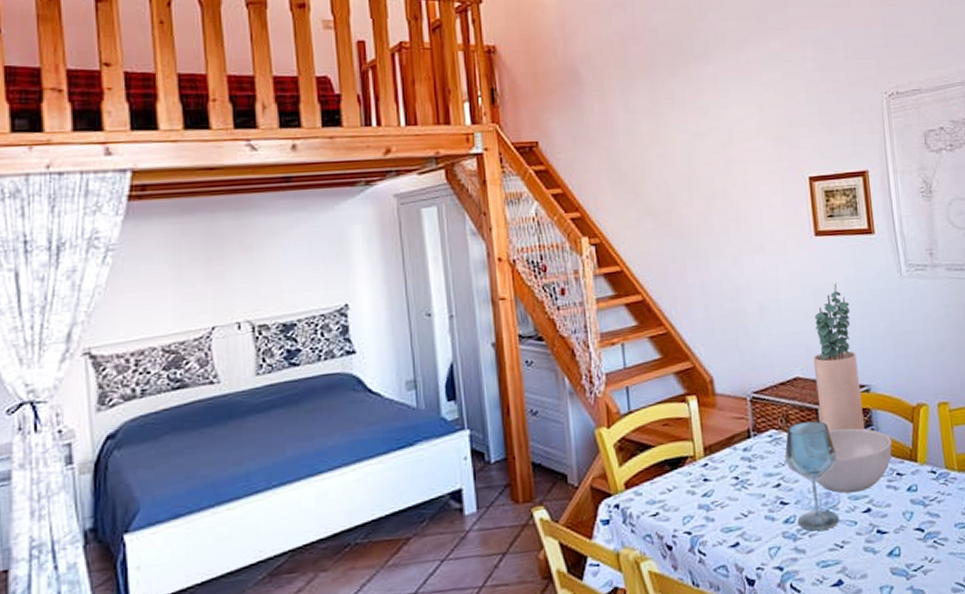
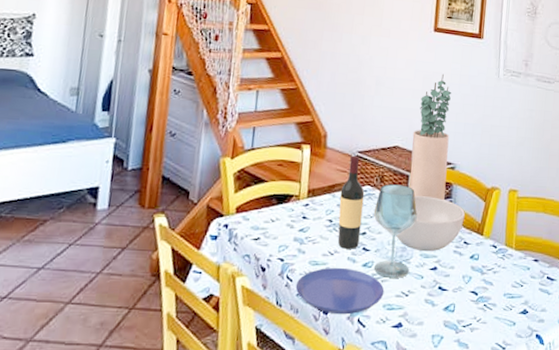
plate: none [710,528,815,585] -> present [295,267,385,315]
wine bottle: none [741,397,775,507] -> present [337,155,365,249]

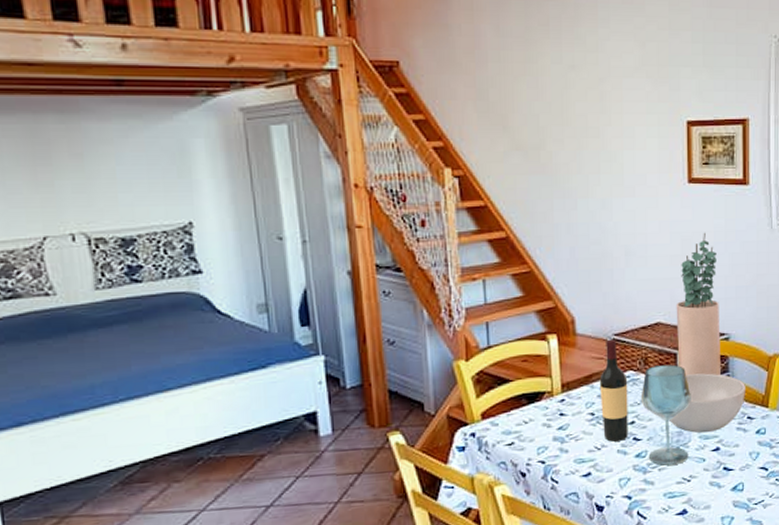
plate: present [295,267,385,315] -> none [562,461,663,511]

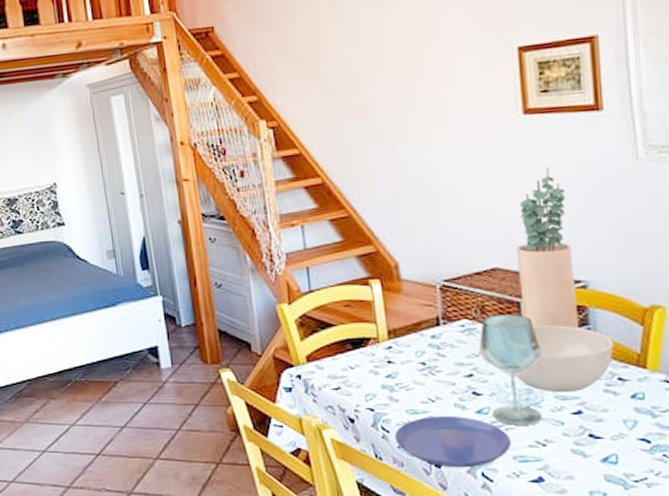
plate: none [562,461,663,511] -> present [394,415,512,468]
wine bottle: present [599,339,628,442] -> none [429,285,467,394]

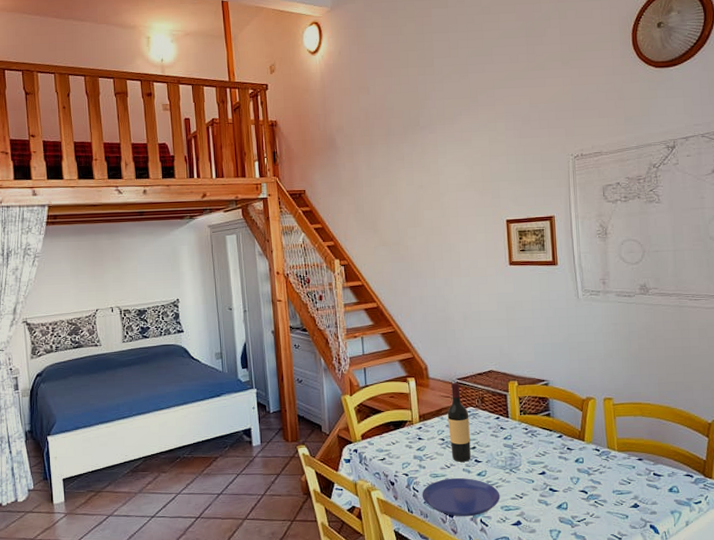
wine bottle: none [429,285,467,394] -> present [447,382,471,462]
wine glass: present [478,314,542,425] -> none [479,403,520,484]
bowl: present [515,325,615,393] -> none [503,411,565,459]
vase: present [516,167,578,329] -> none [504,302,543,414]

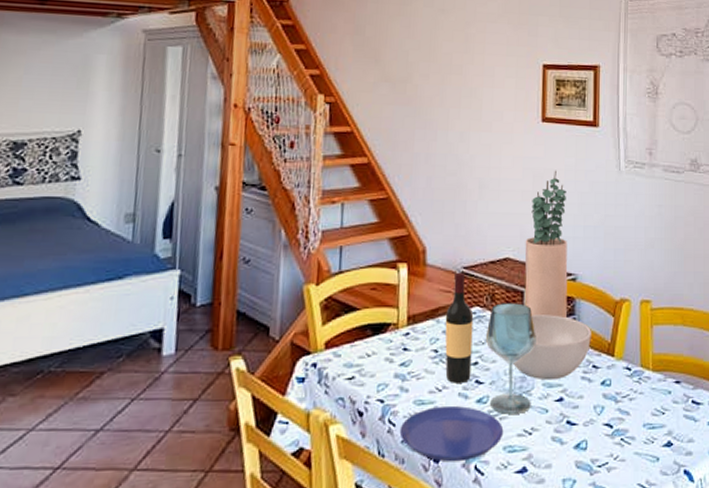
wine glass: none [479,403,520,484] -> present [485,303,536,414]
bowl: none [503,411,565,459] -> present [513,315,593,380]
vase: none [504,302,543,414] -> present [524,170,568,319]

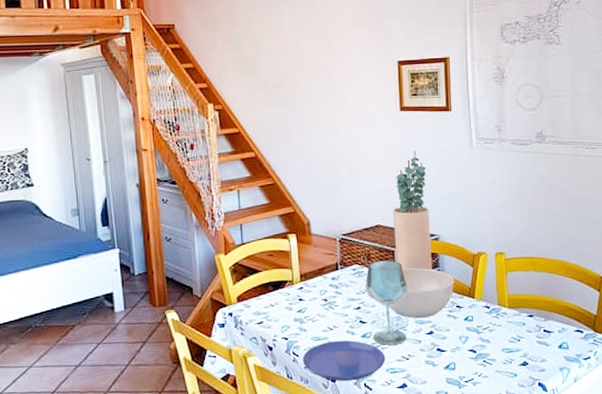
wine bottle: present [445,272,474,383] -> none [331,238,356,324]

